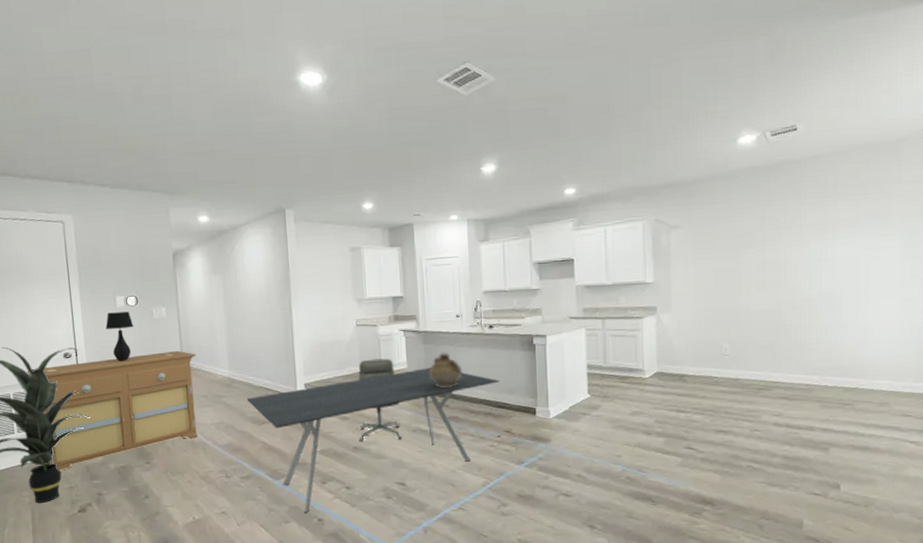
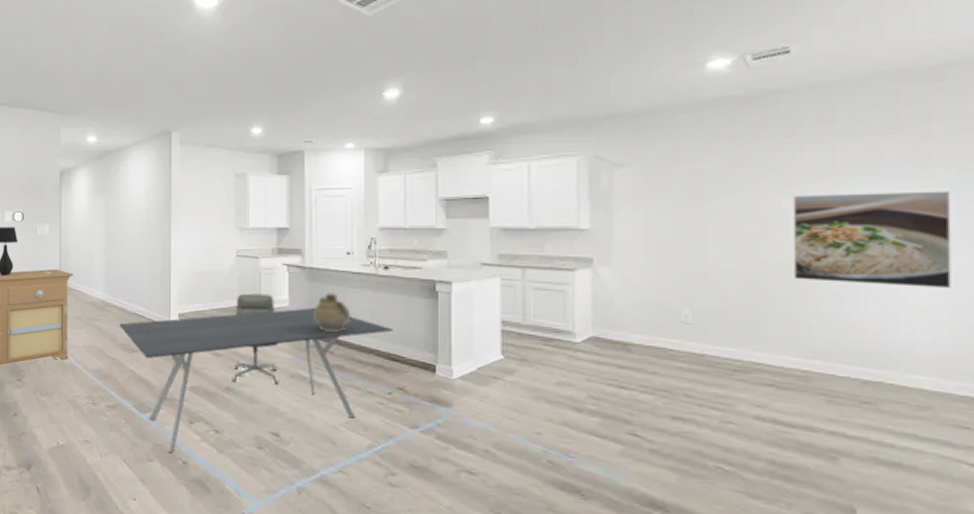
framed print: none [799,238,902,314] -> present [793,191,951,288]

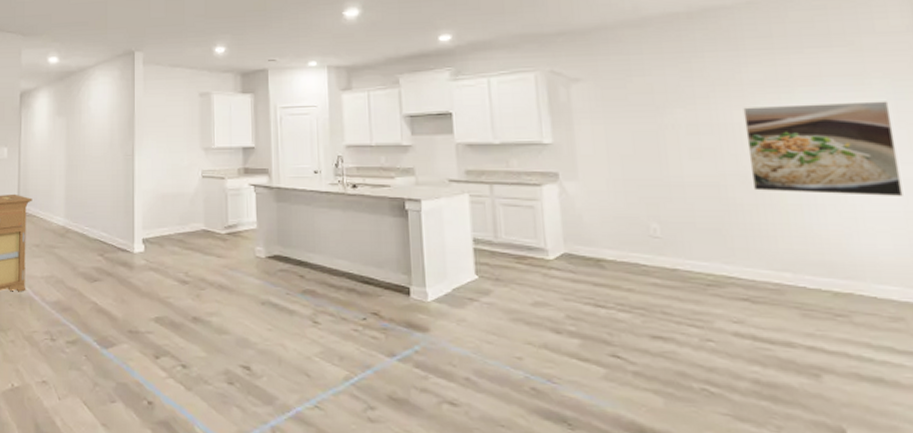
dining table: present [119,308,393,454] -> none [80,230,365,393]
chair: present [232,293,279,384] -> none [199,216,249,312]
ceramic jug: present [313,293,351,332] -> none [281,214,321,254]

